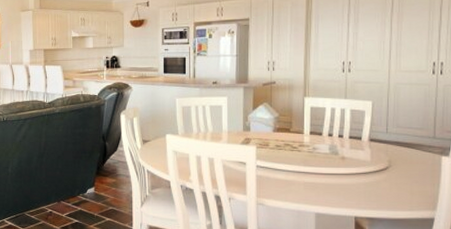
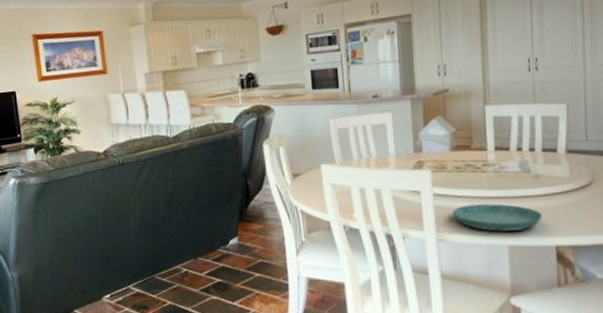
saucer: none [271,177,345,201] -> present [453,203,542,232]

